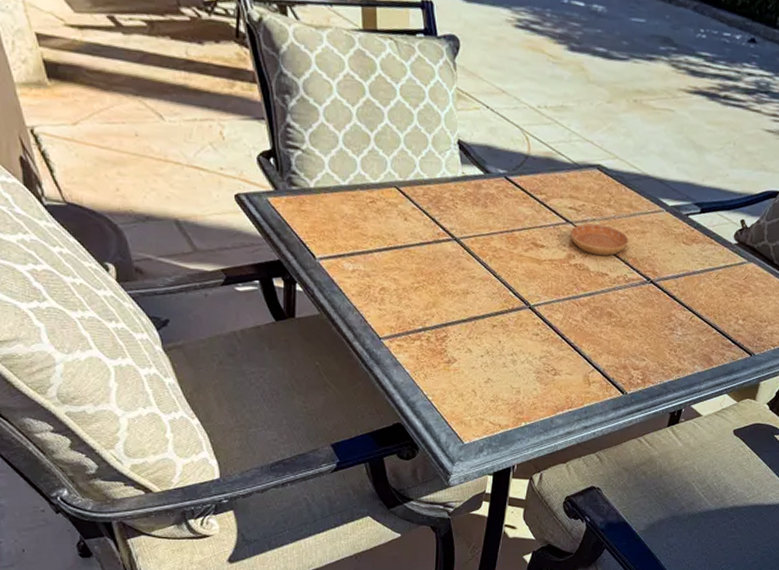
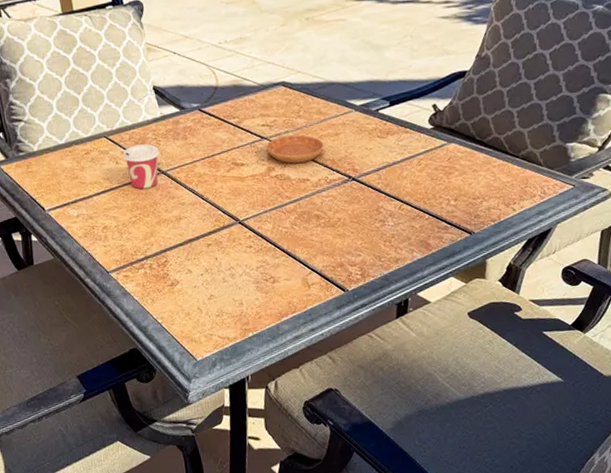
cup: none [413,203,456,254] -> present [123,144,160,189]

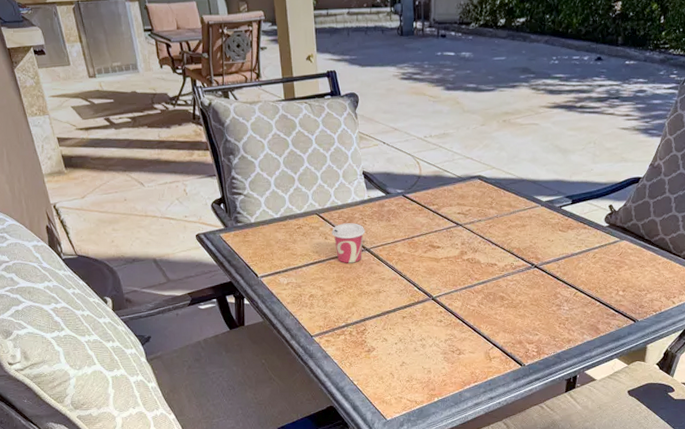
saucer: present [266,134,324,164] -> none [461,224,512,249]

